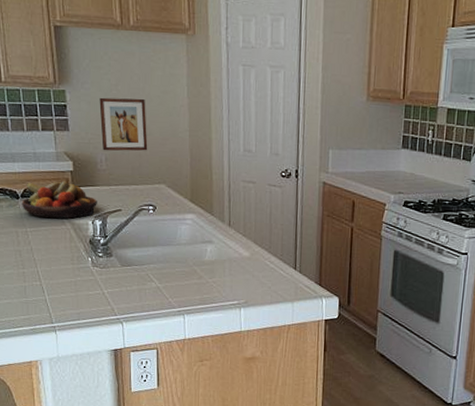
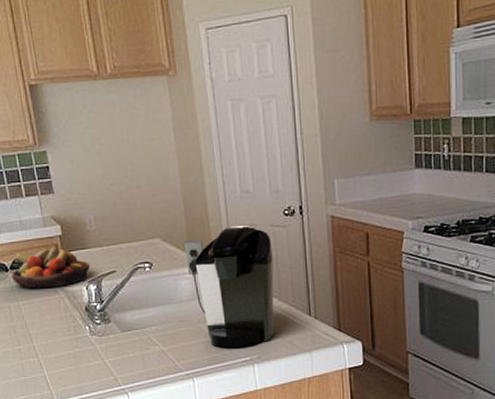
wall art: present [99,97,148,151] -> none [82,149,138,210]
coffee maker: none [187,180,268,292] -> present [184,225,274,348]

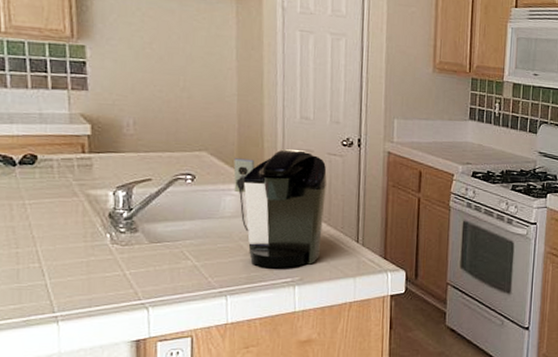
fruit bowl: present [11,247,90,289] -> none [19,146,121,189]

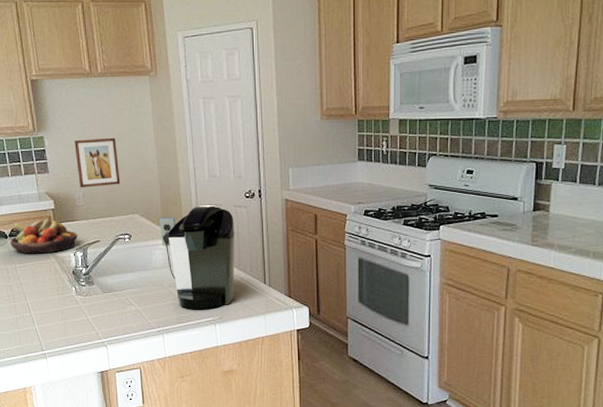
fruit bowl: none [19,146,121,189] -> present [9,219,78,254]
wall art: none [128,55,187,115] -> present [74,137,121,188]

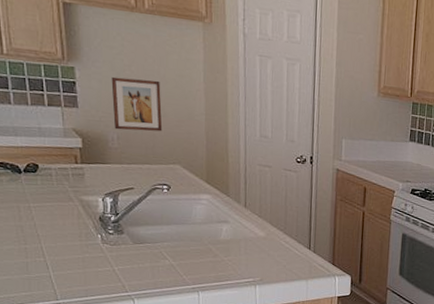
fruit bowl: present [9,219,78,254] -> none [24,157,108,195]
coffee maker: present [159,204,235,309] -> none [203,163,283,270]

